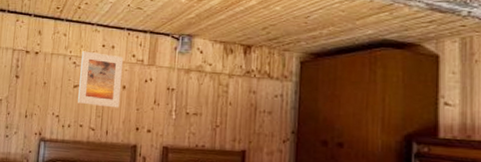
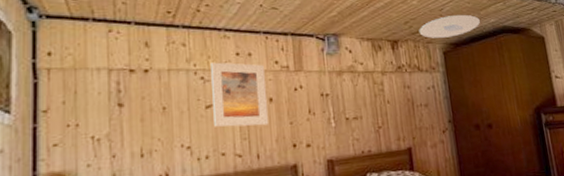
ceiling light: none [277,23,353,47] -> present [419,14,480,38]

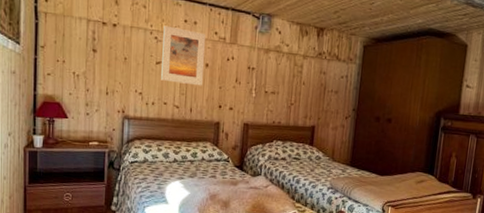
ceiling light: present [419,14,480,38] -> none [345,10,407,32]

